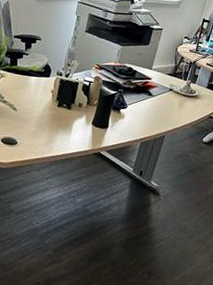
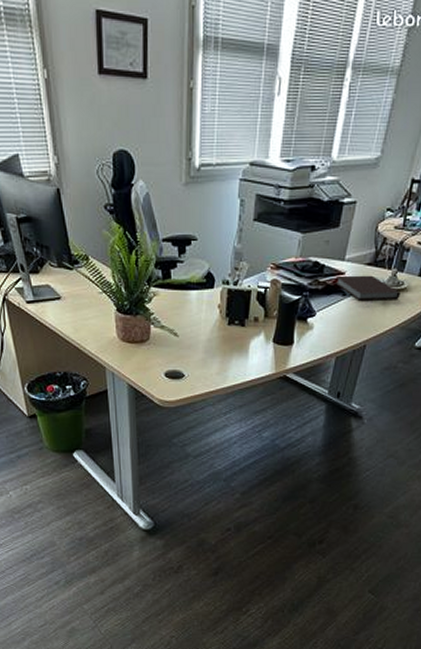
notebook: none [143,80,193,103] -> present [335,275,401,300]

